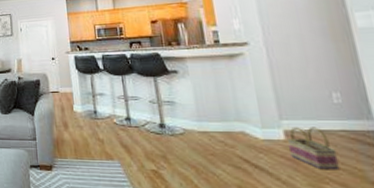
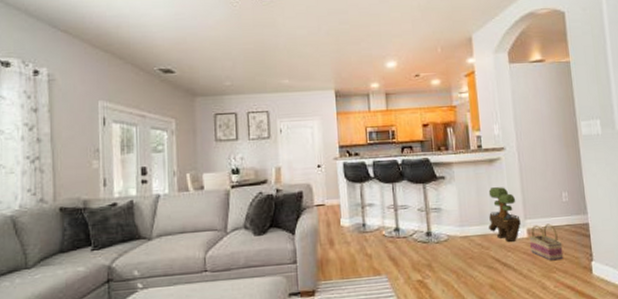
potted tree: none [230,82,275,144] -> present [488,186,521,243]

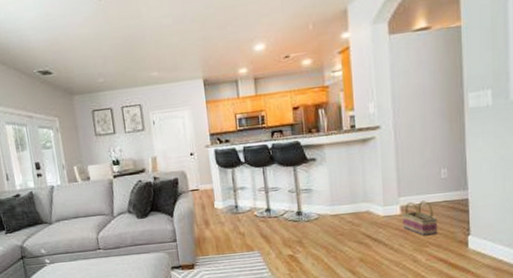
potted tree: present [488,186,521,243] -> none [360,165,394,220]

